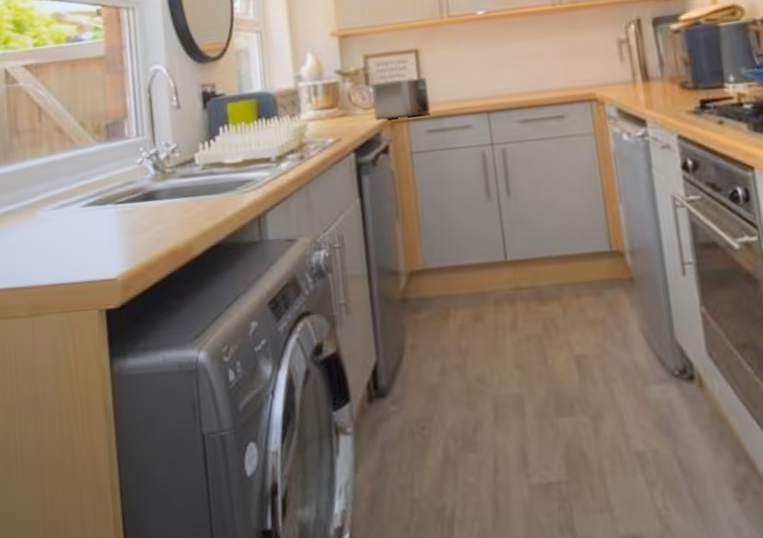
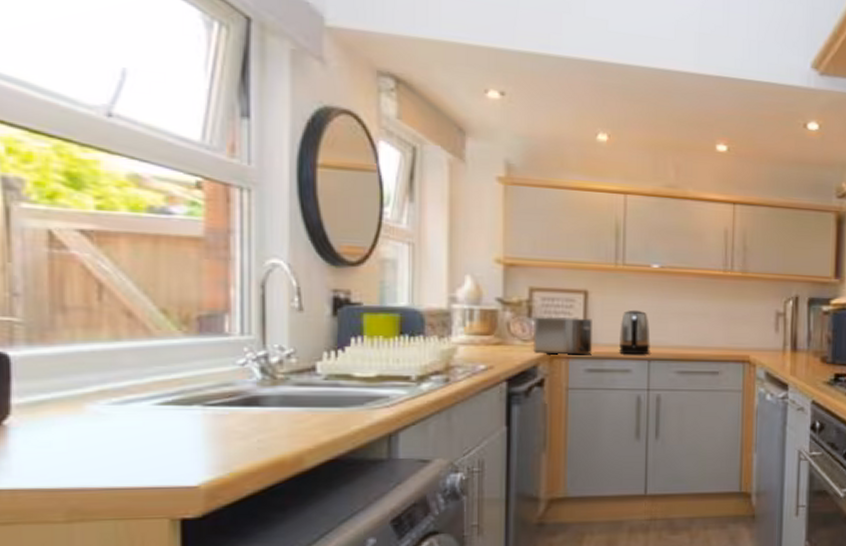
kettle: none [453,61,488,109] -> present [619,309,651,354]

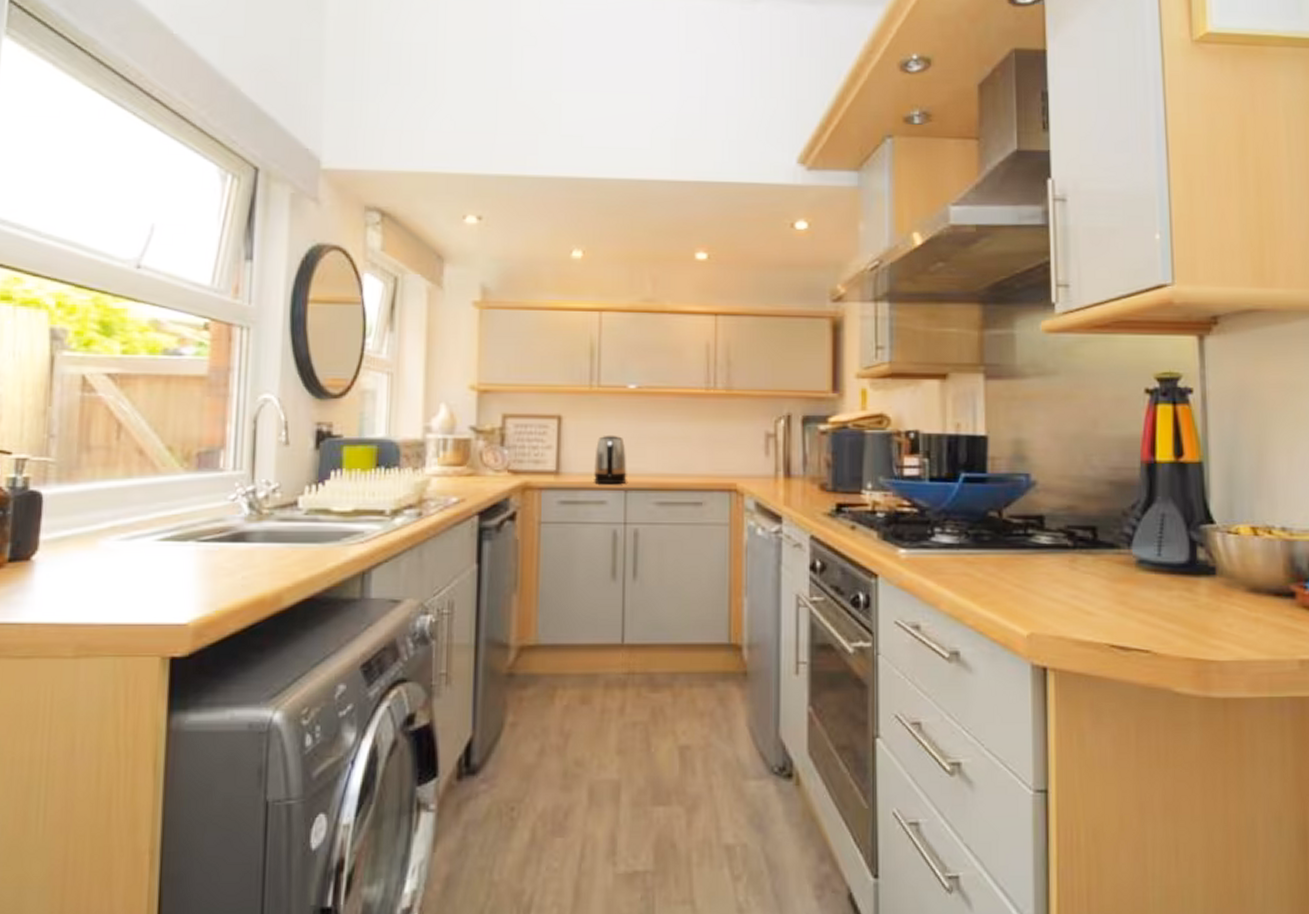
toaster: present [532,316,592,355] -> none [504,444,566,486]

